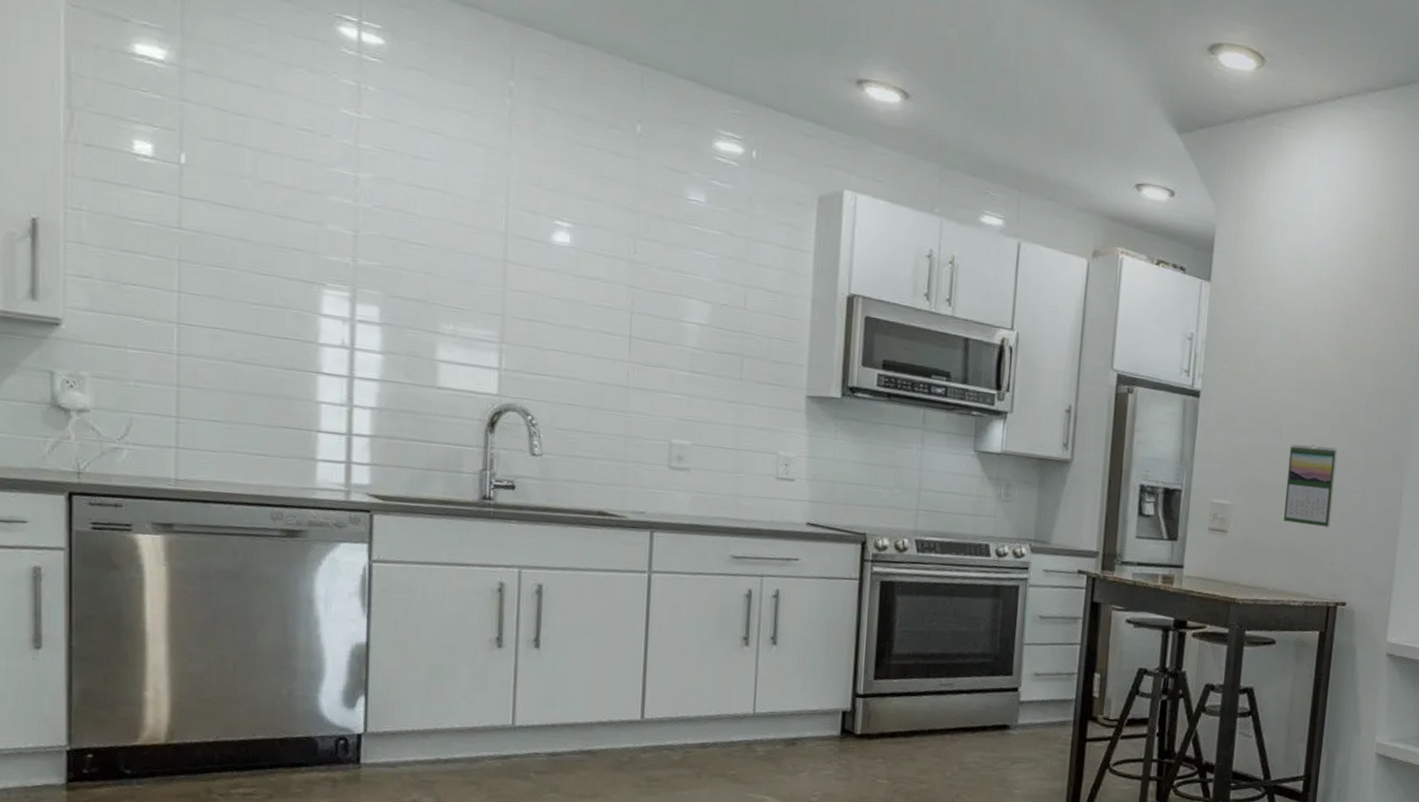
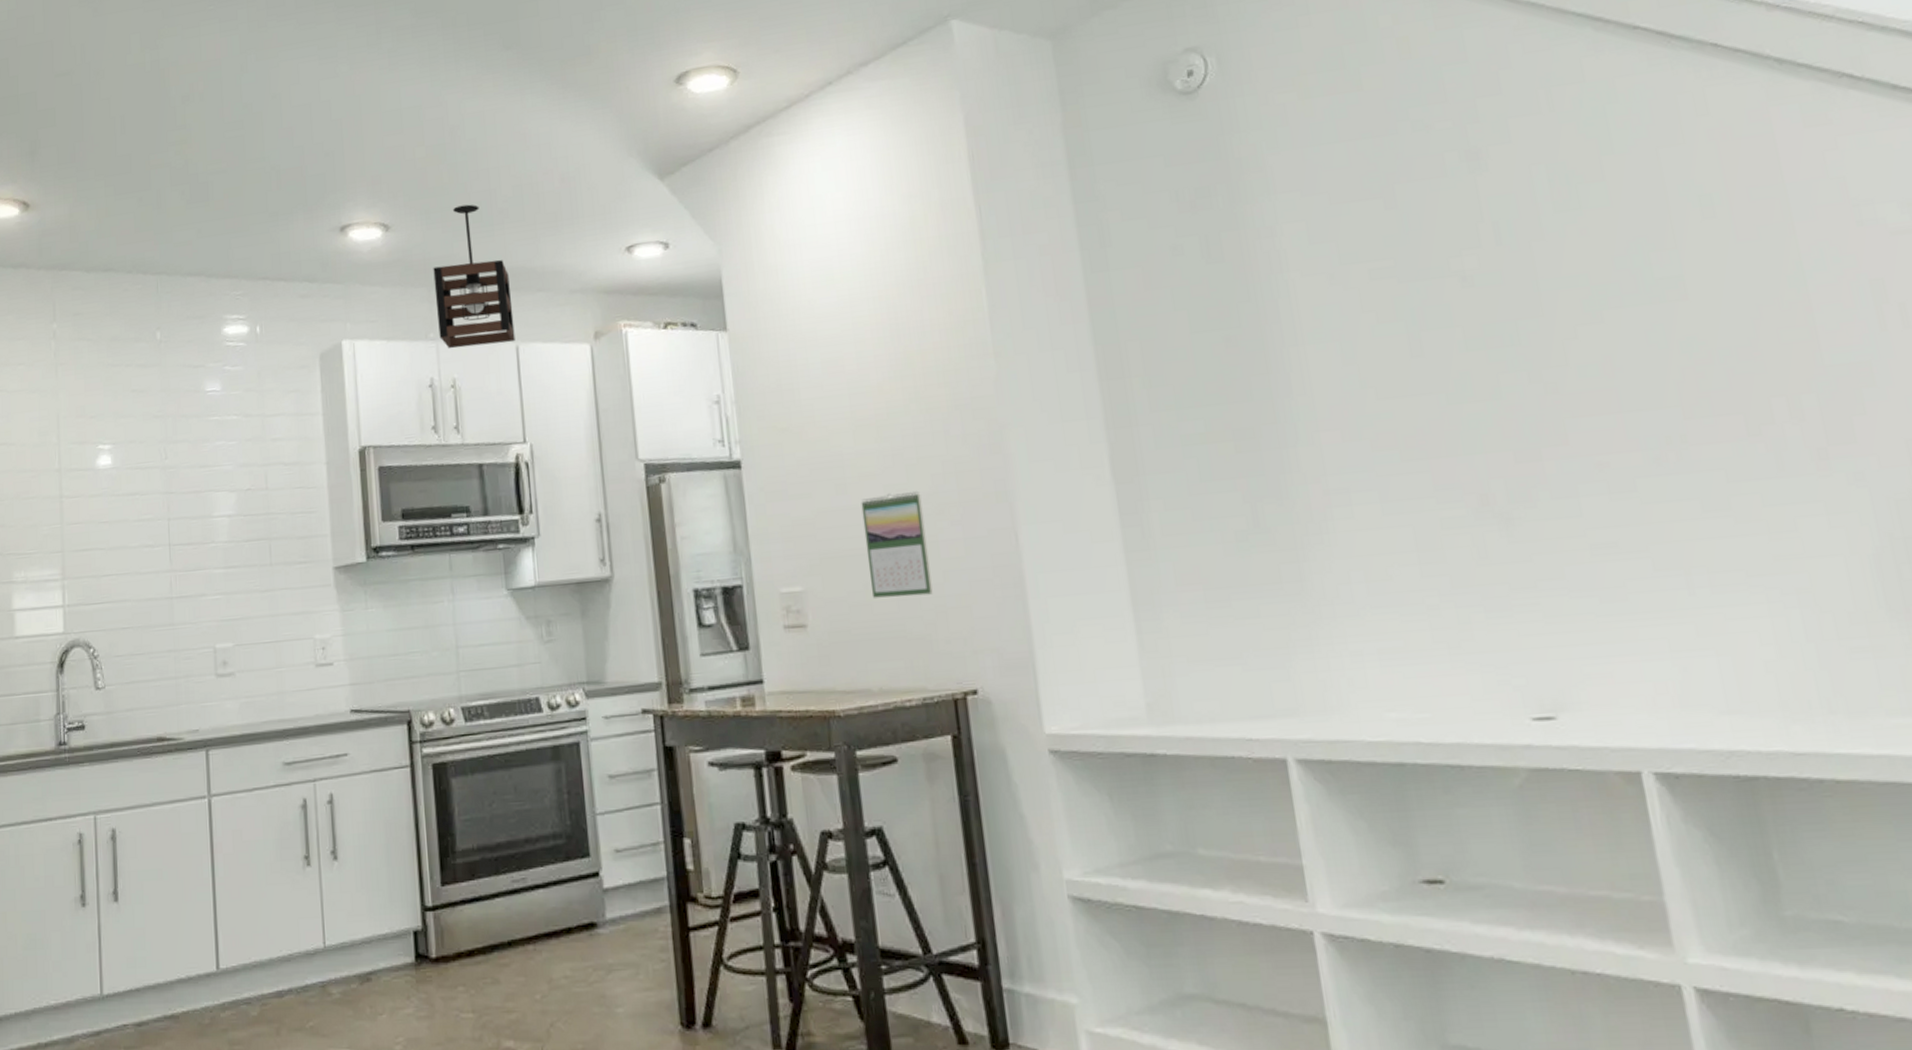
pendant light: none [945,97,1022,239] -> present [433,204,515,349]

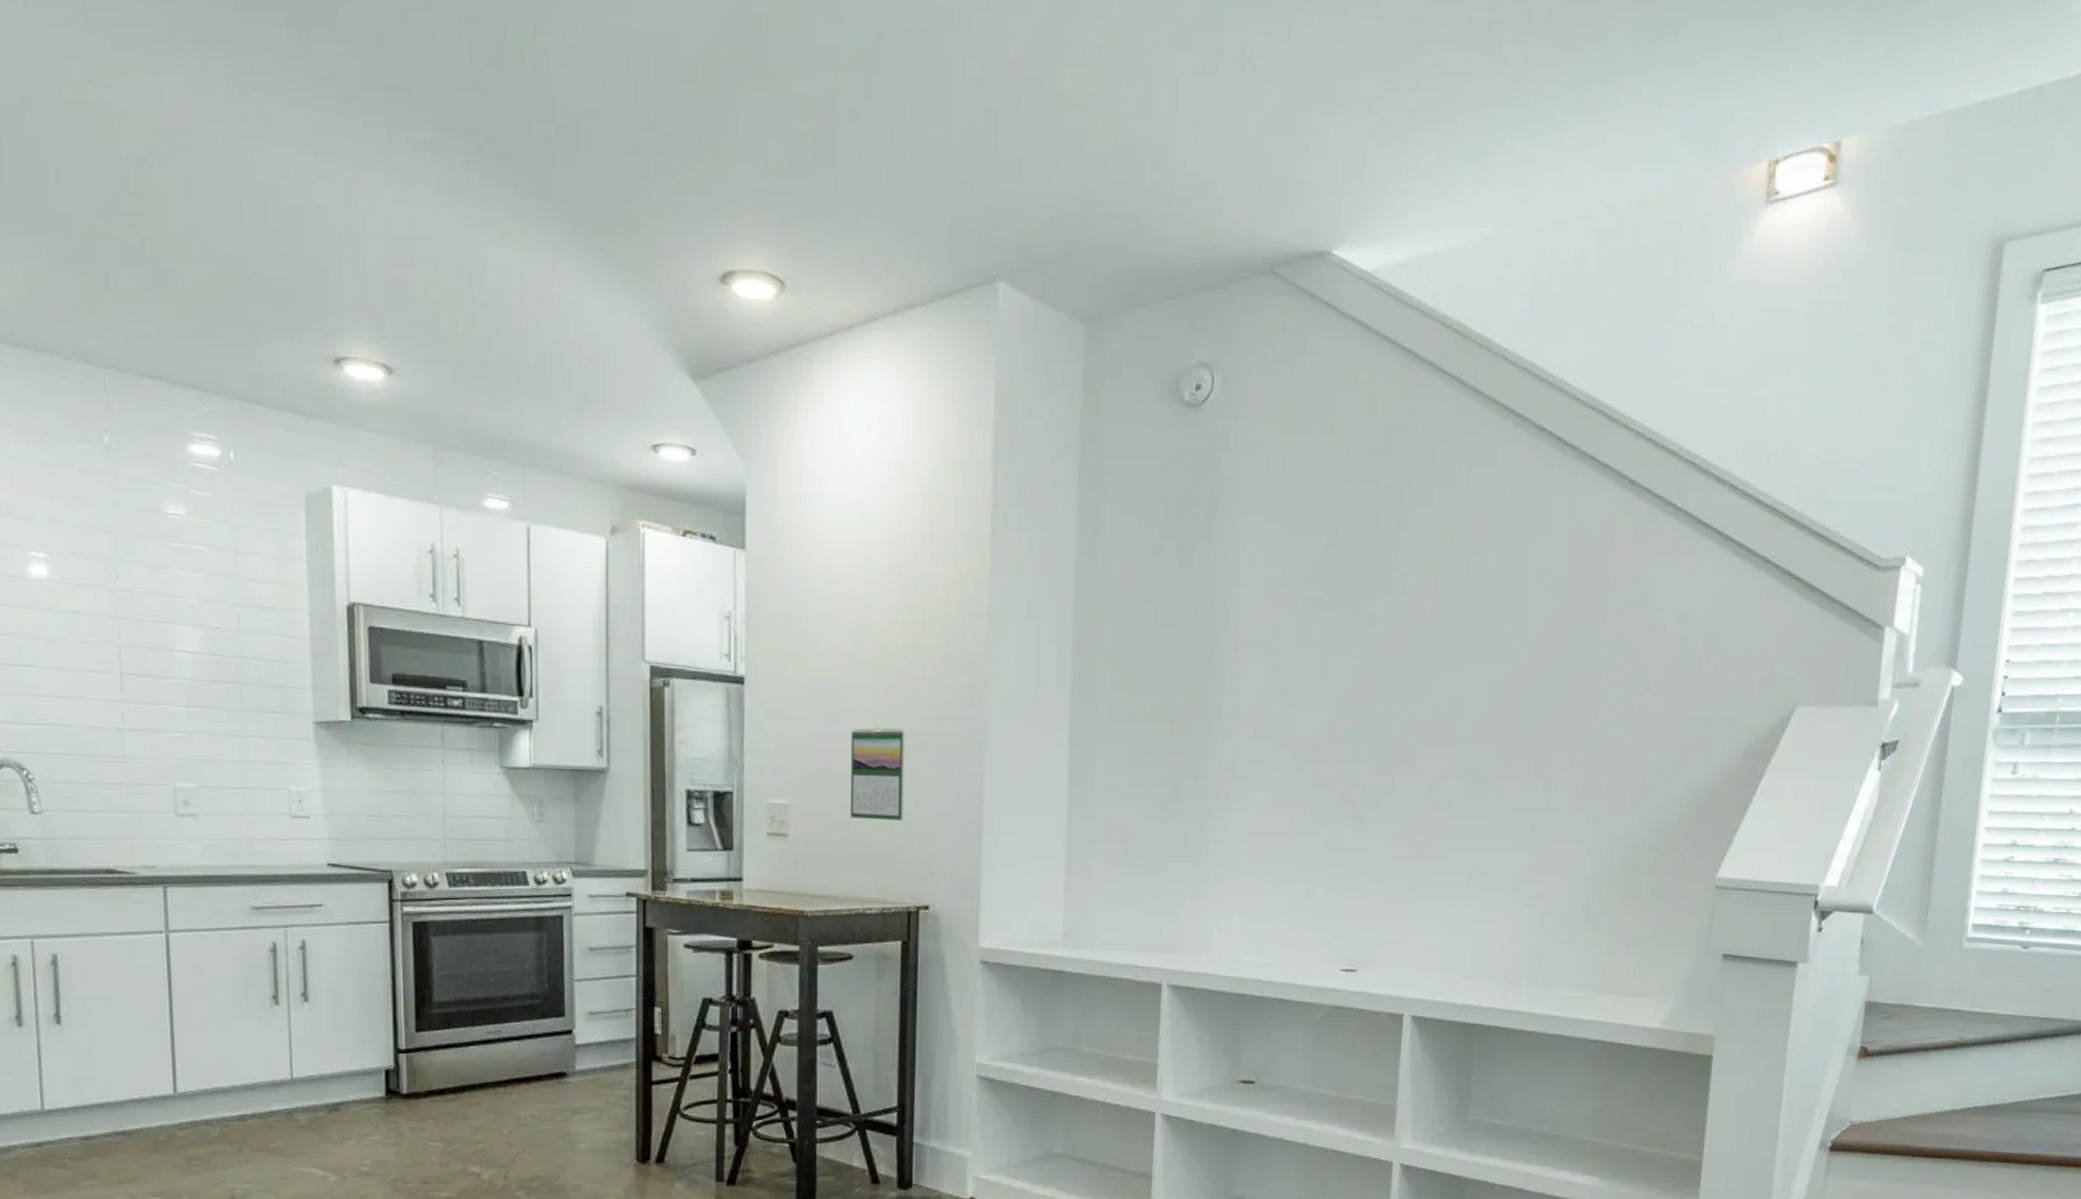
pendant light: present [433,204,515,349] -> none [441,363,527,522]

